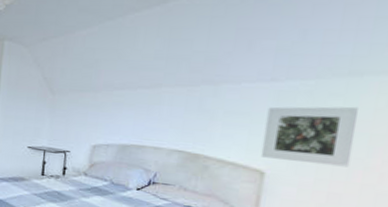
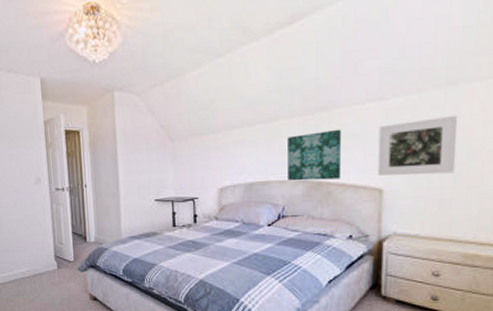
wall art: none [163,104,226,154] -> present [288,129,342,181]

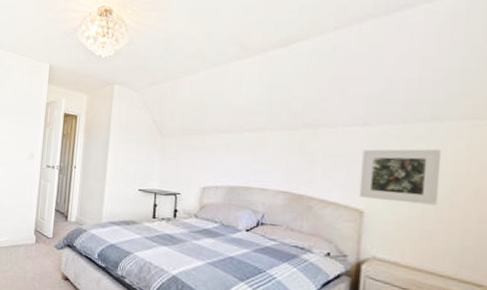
wall art: present [288,129,342,181] -> none [269,147,325,195]

